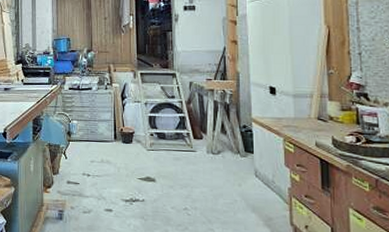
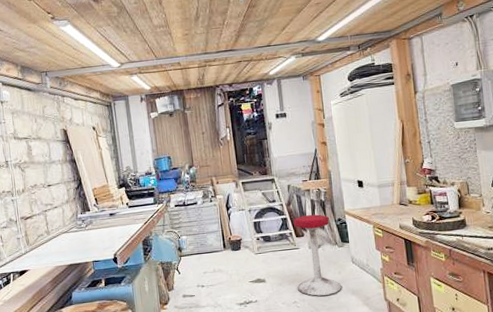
stool: none [189,117,241,208] -> present [293,214,342,296]

